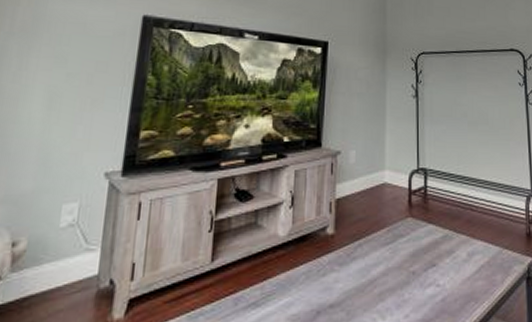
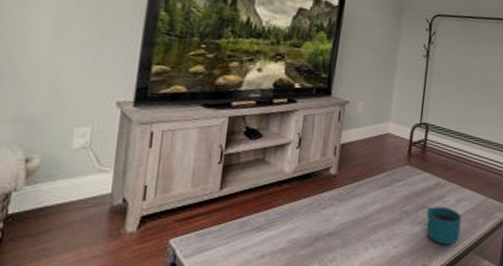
cup: none [437,262,477,310] -> present [426,206,462,245]

